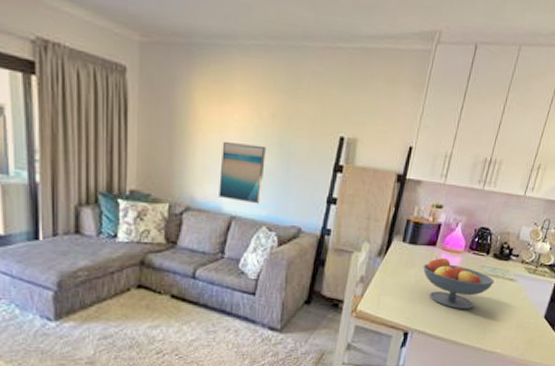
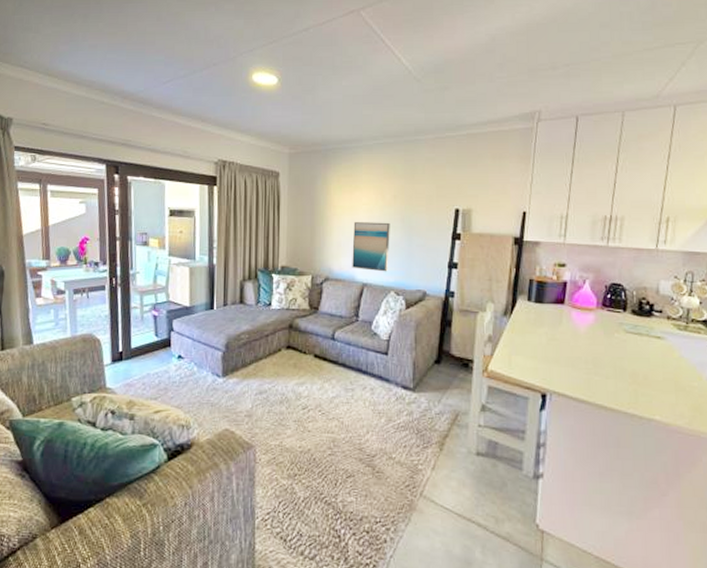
fruit bowl: present [423,255,494,309] -> none [553,314,638,370]

